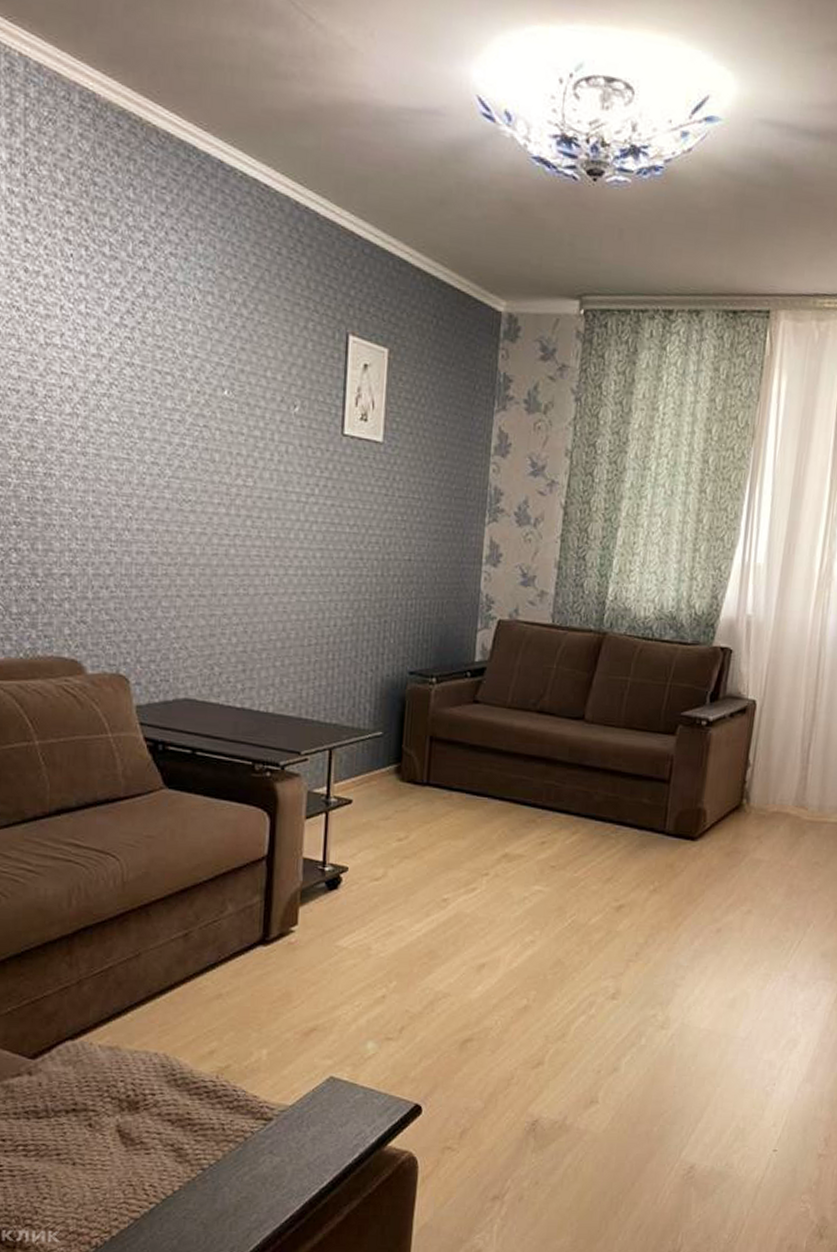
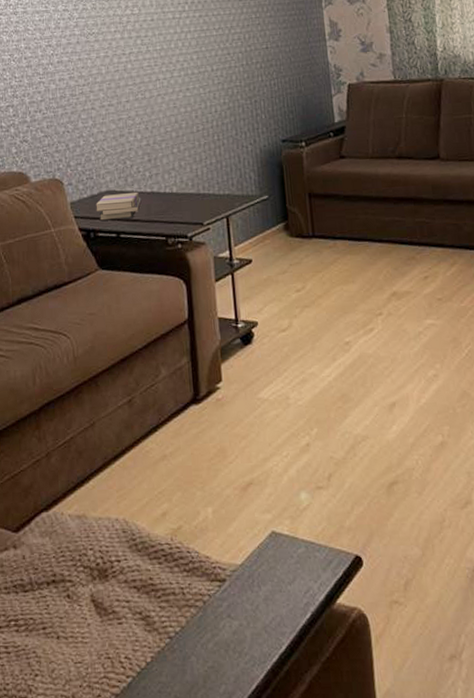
books: none [168,703,228,735] -> present [96,191,142,221]

